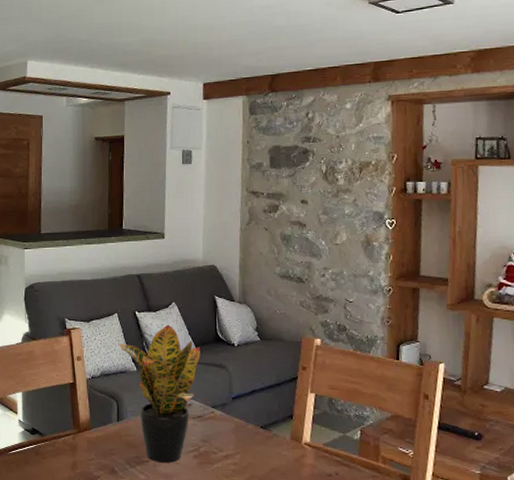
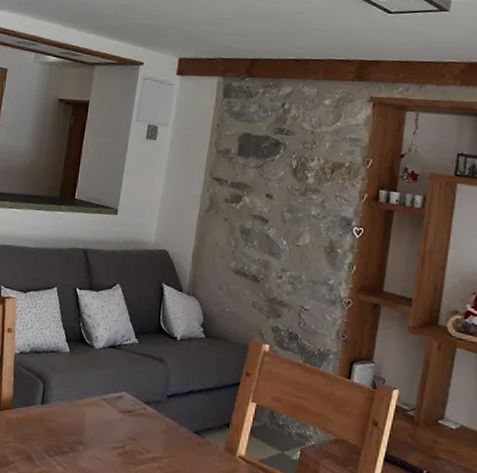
potted plant: present [118,324,200,463] -> none [53,307,140,458]

